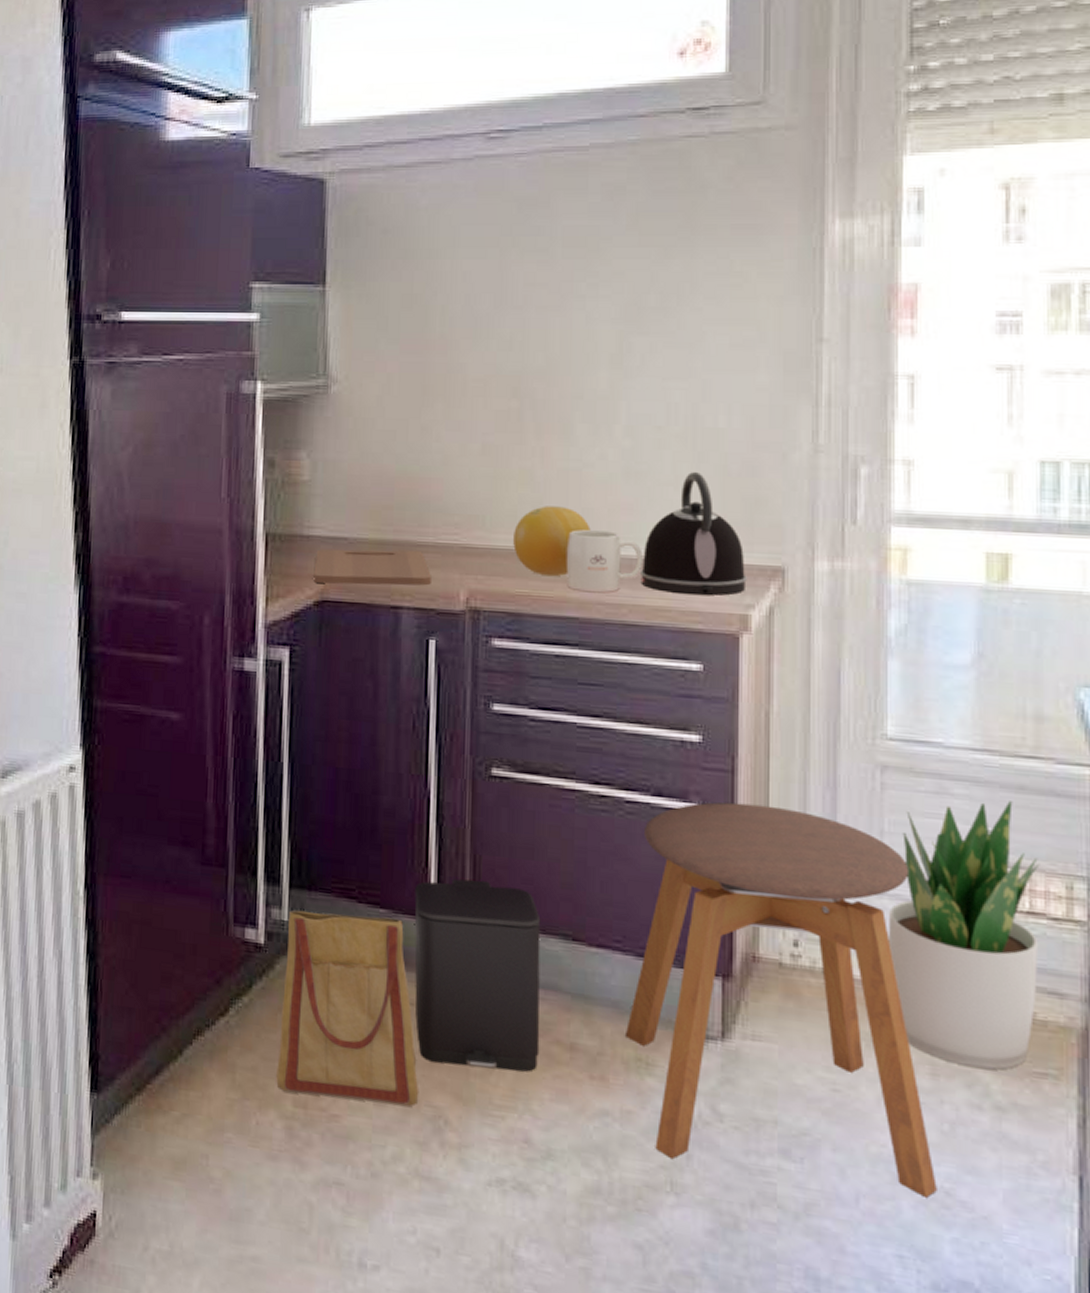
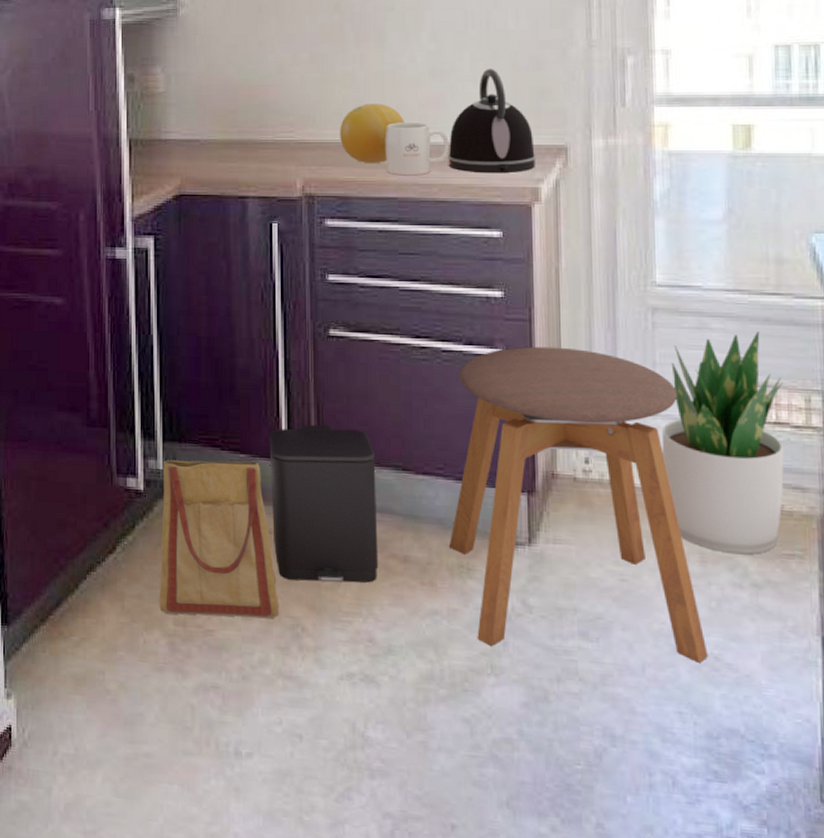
cutting board: present [313,549,431,586] -> none [172,148,272,181]

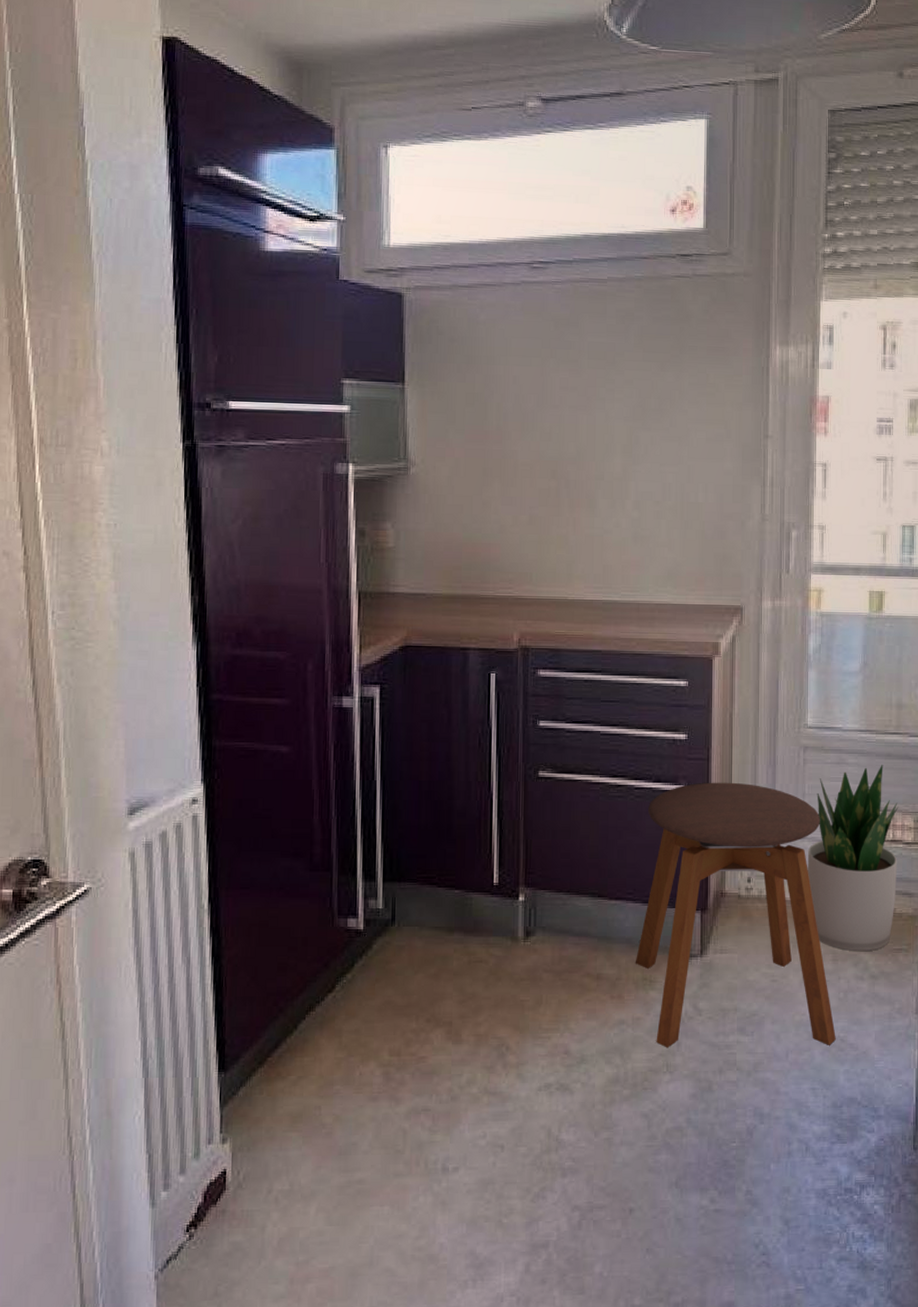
shopping bag: present [158,459,280,619] -> none [374,896,487,1045]
pedal bin: present [269,424,379,583] -> none [482,859,576,1003]
fruit: present [340,104,405,164] -> none [553,564,610,619]
mug: present [384,123,449,176] -> none [592,582,646,631]
kettle: present [446,69,536,172] -> none [644,536,718,629]

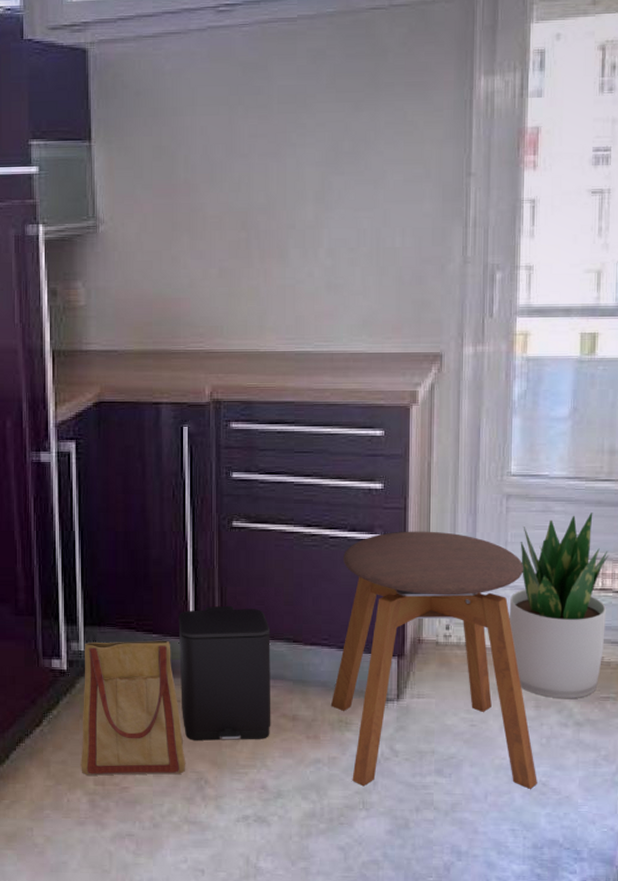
shopping bag: none [374,896,487,1045] -> present [80,640,186,776]
pedal bin: none [482,859,576,1003] -> present [178,605,271,741]

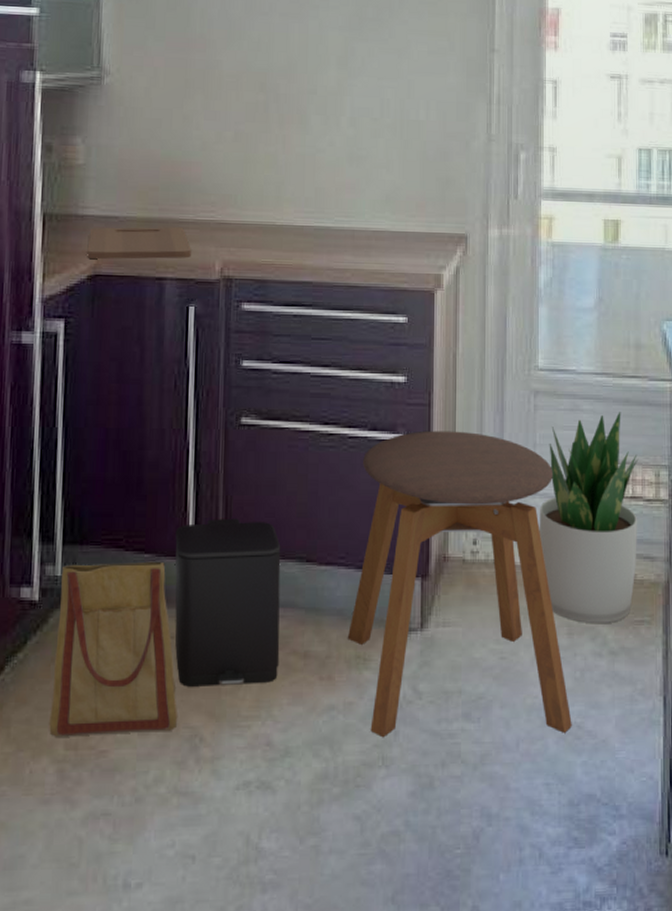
cutting board: none [92,358,183,389] -> present [87,227,191,260]

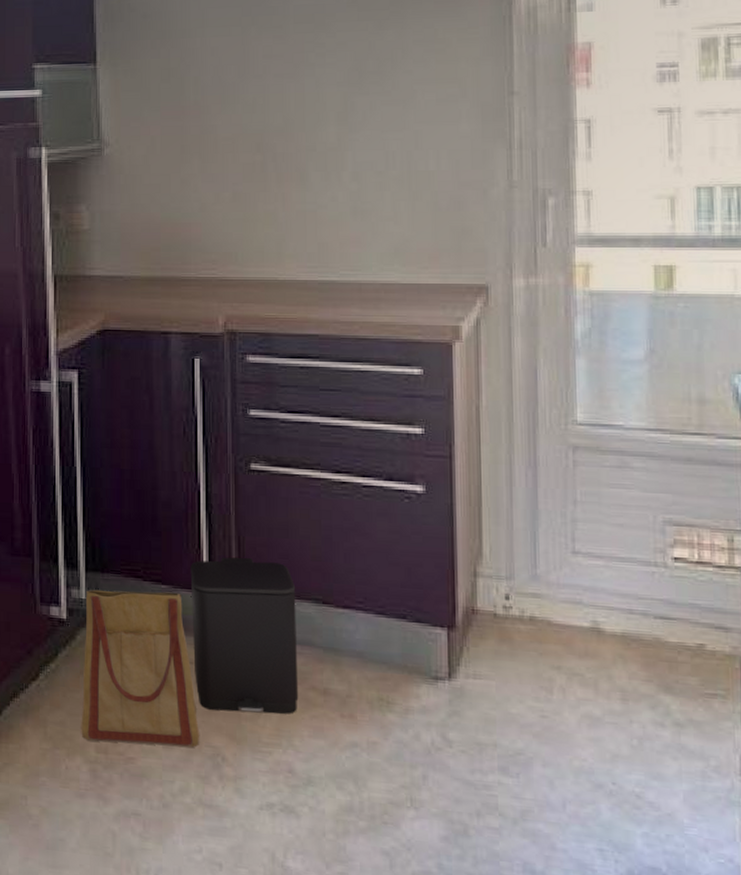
cutting board: present [87,227,191,260] -> none [96,285,194,316]
stool: present [347,430,572,738] -> none [368,483,629,801]
planter: present [539,412,639,624] -> none [582,471,707,694]

